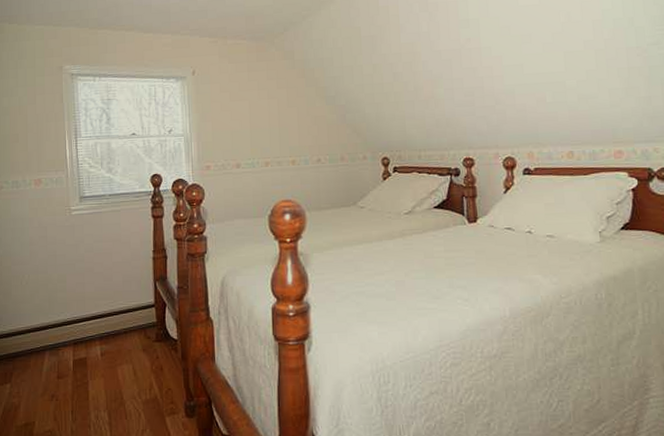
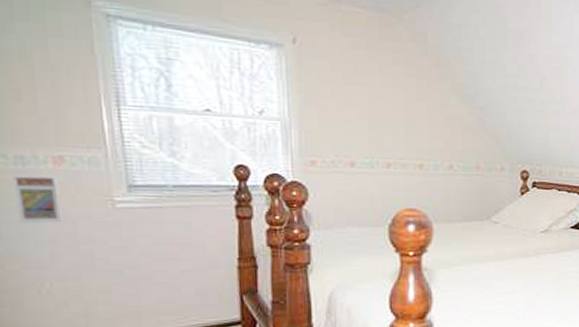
trading card display case: none [11,195,38,231] -> present [13,176,62,224]

